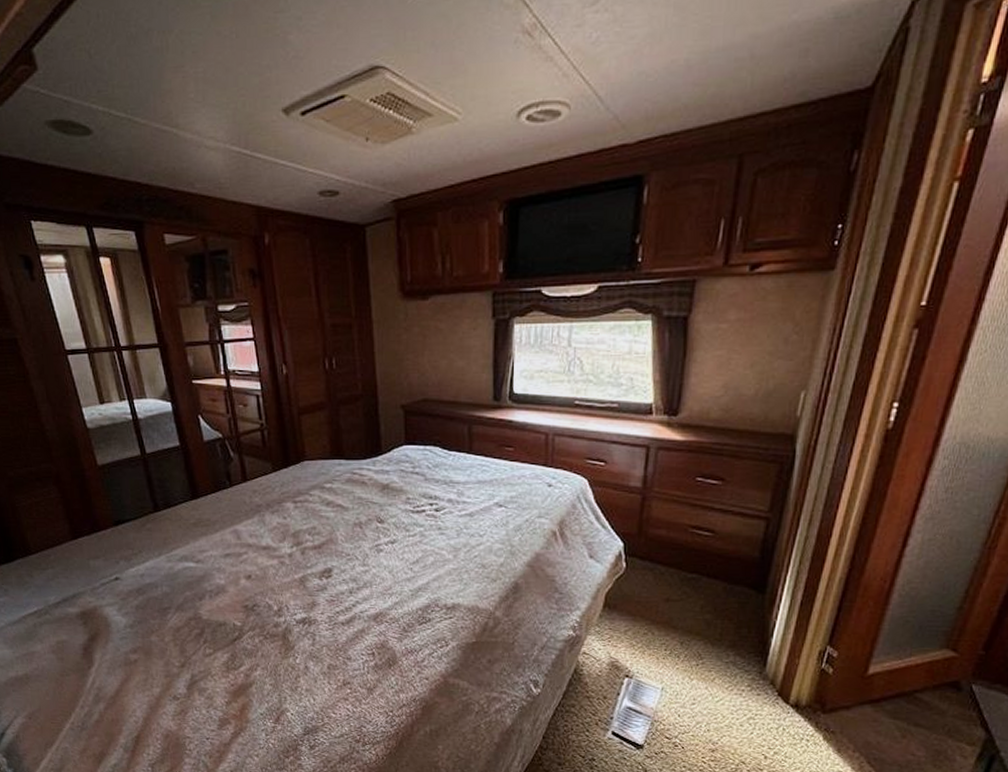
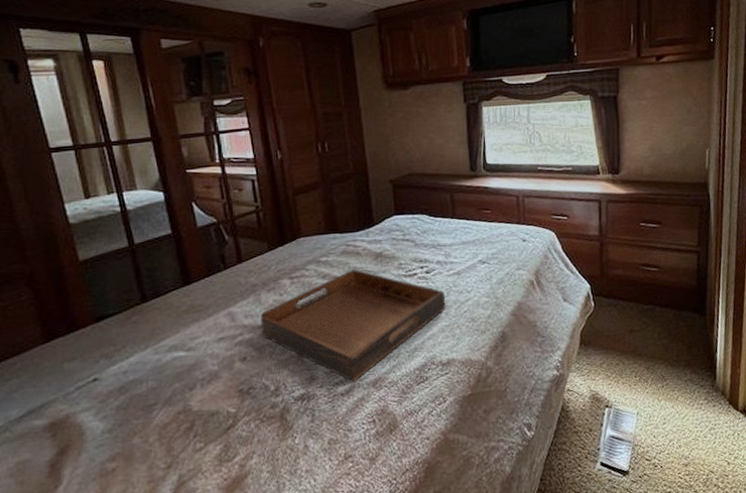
serving tray: none [264,500,455,613] -> present [260,269,446,382]

